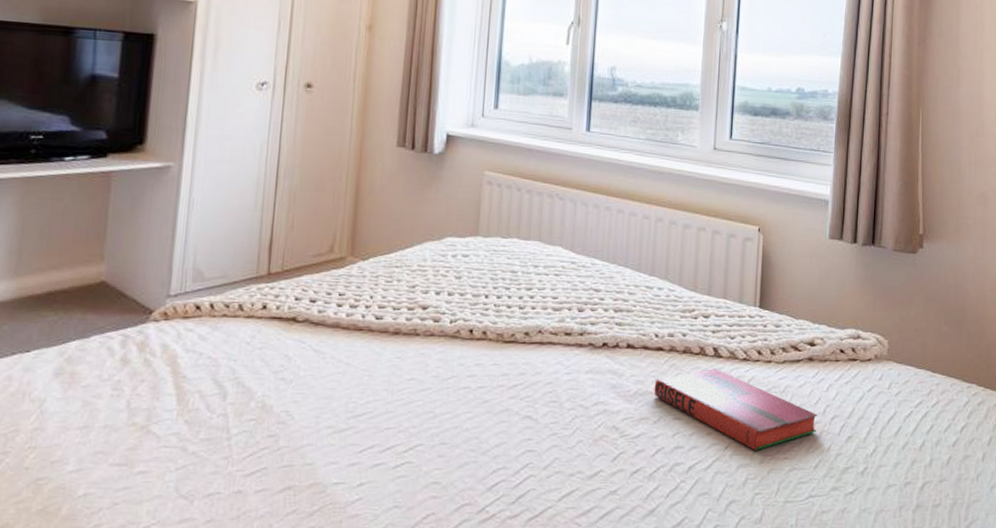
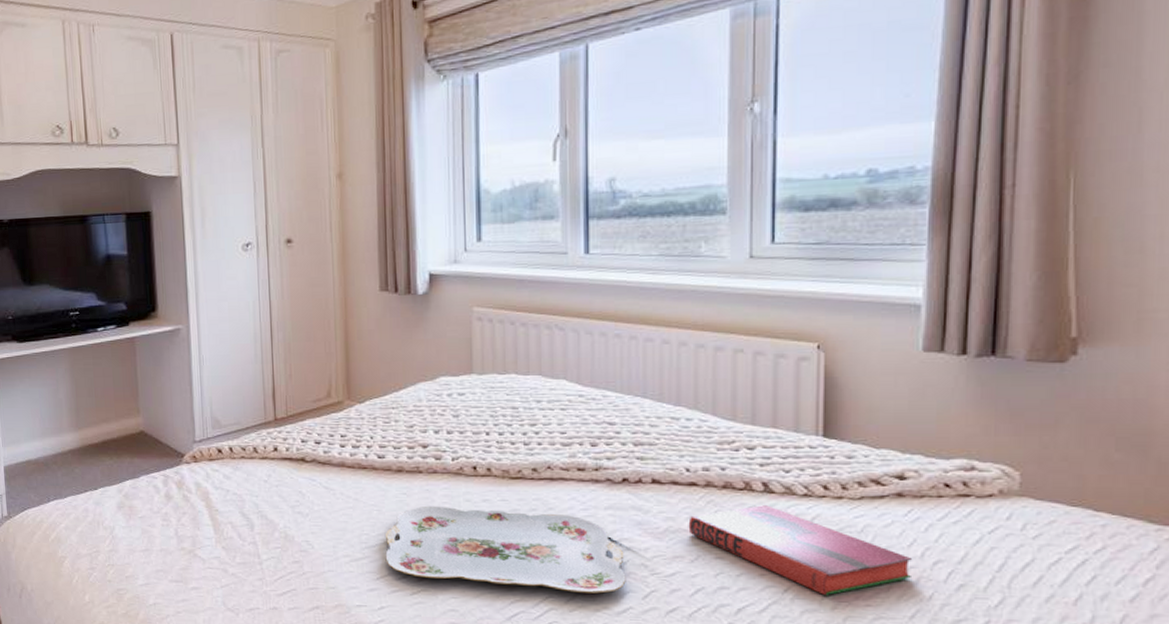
serving tray: none [371,370,599,458] -> present [385,505,626,594]

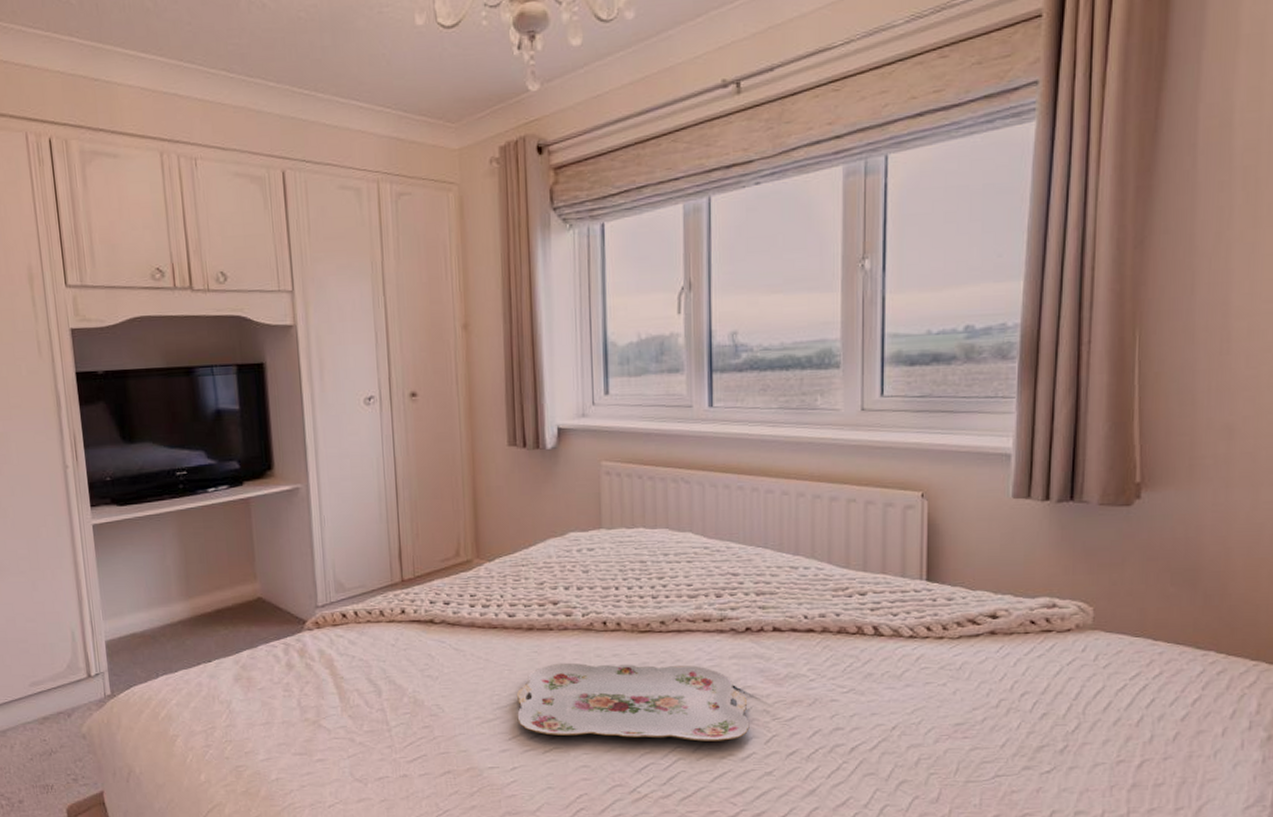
hardback book: present [688,505,913,596] -> none [806,648,1004,731]

